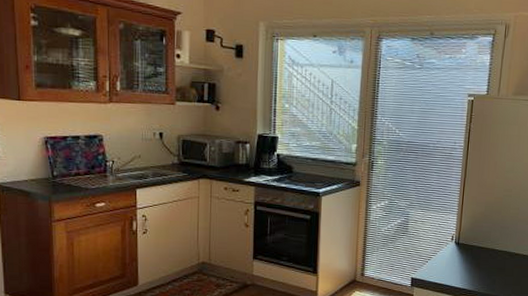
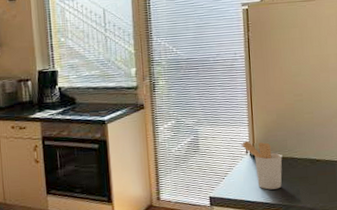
utensil holder: none [448,228,485,277] -> present [241,140,283,190]

